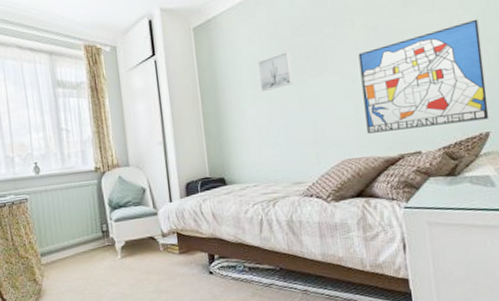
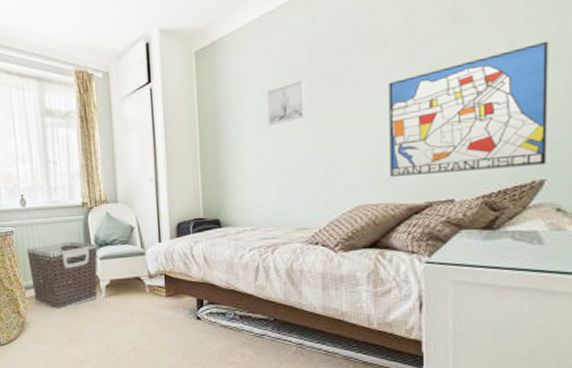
clothes hamper: none [41,205,114,275] -> present [26,241,98,310]

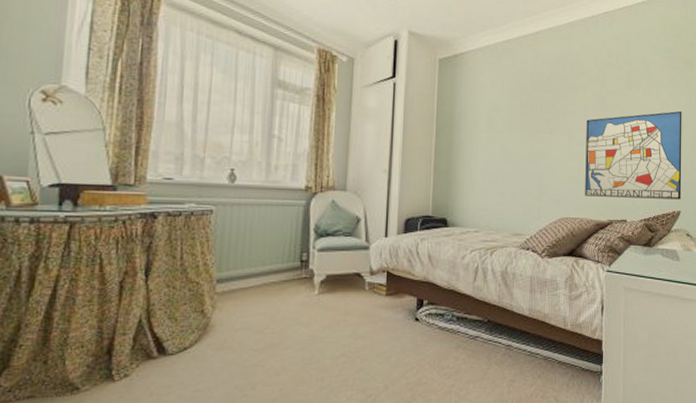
clothes hamper: present [26,241,98,310] -> none [226,228,317,309]
wall art: present [266,80,306,125] -> none [496,103,527,138]

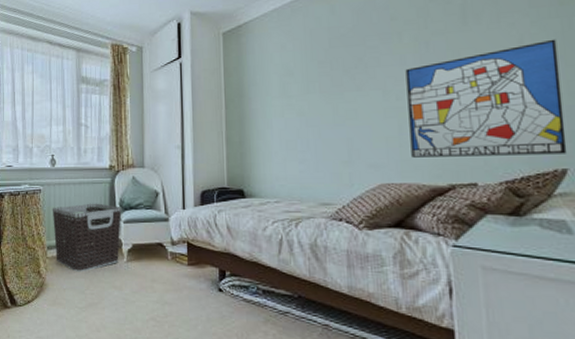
clothes hamper: none [226,228,317,309] -> present [52,203,122,272]

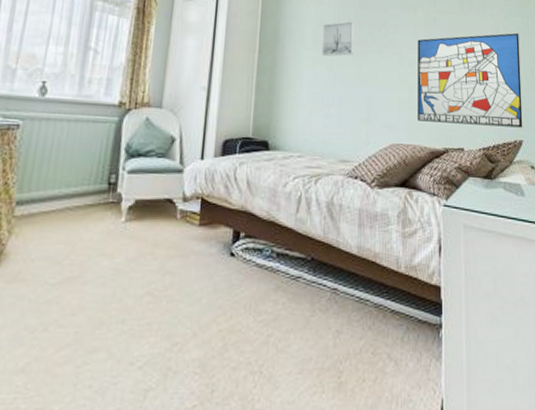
clothes hamper: present [52,203,122,272] -> none [27,146,128,236]
wall art: none [289,63,327,102] -> present [322,21,354,56]

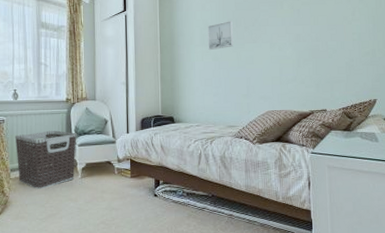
clothes hamper: none [27,146,128,236] -> present [14,130,77,189]
wall art: present [417,32,523,128] -> none [285,13,377,92]

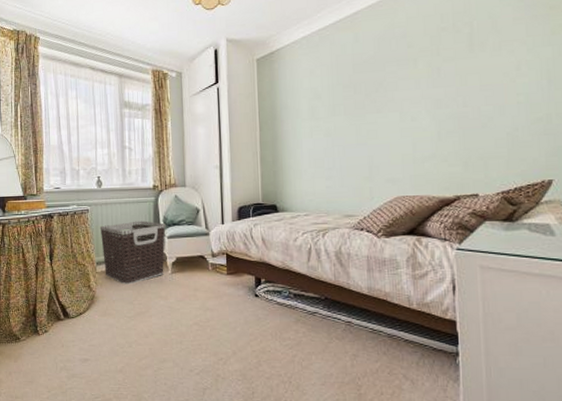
wall art: present [207,21,233,50] -> none [317,87,351,124]

